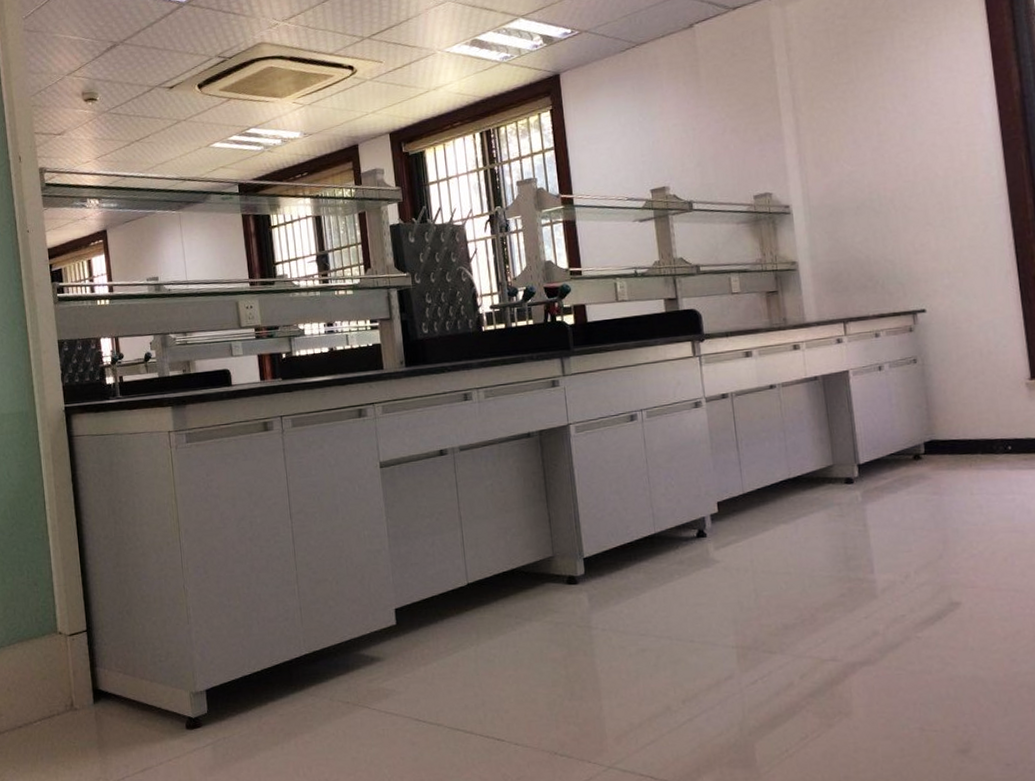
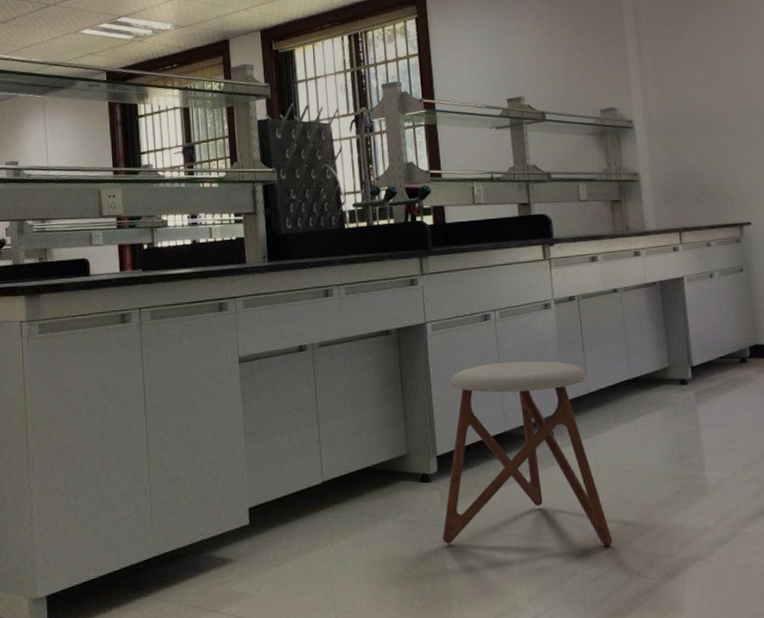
stool: none [591,461,772,650] -> present [442,361,613,547]

